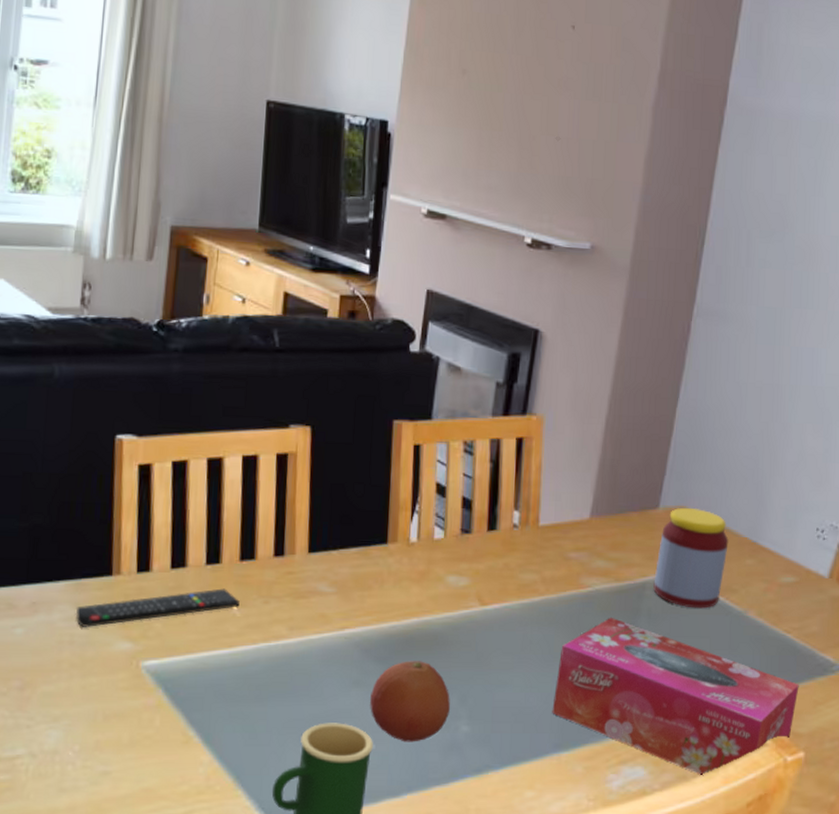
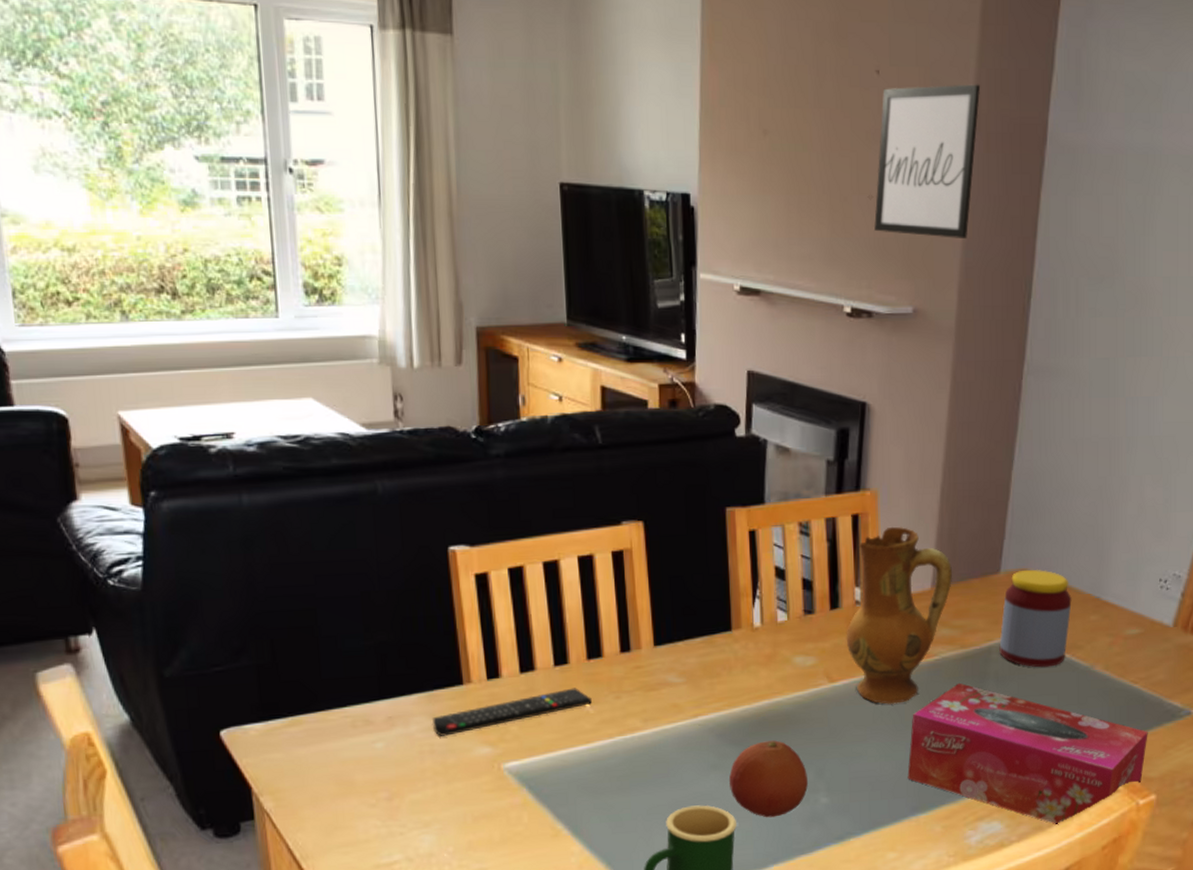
ceramic jug: none [501,453,612,633] -> present [846,526,953,704]
wall art: none [559,42,668,184] -> present [874,84,981,238]

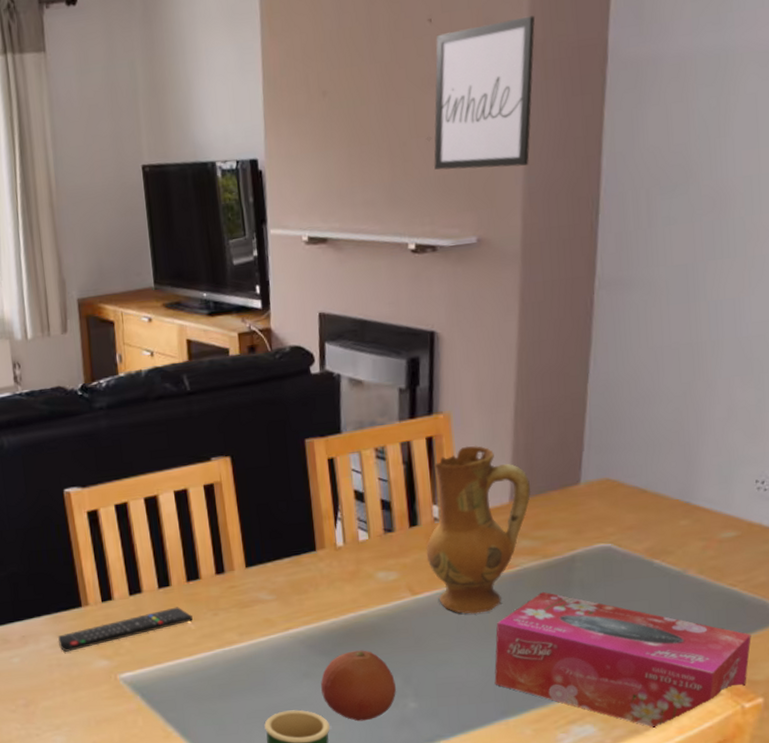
jar: present [999,569,1072,668] -> none [583,478,659,574]

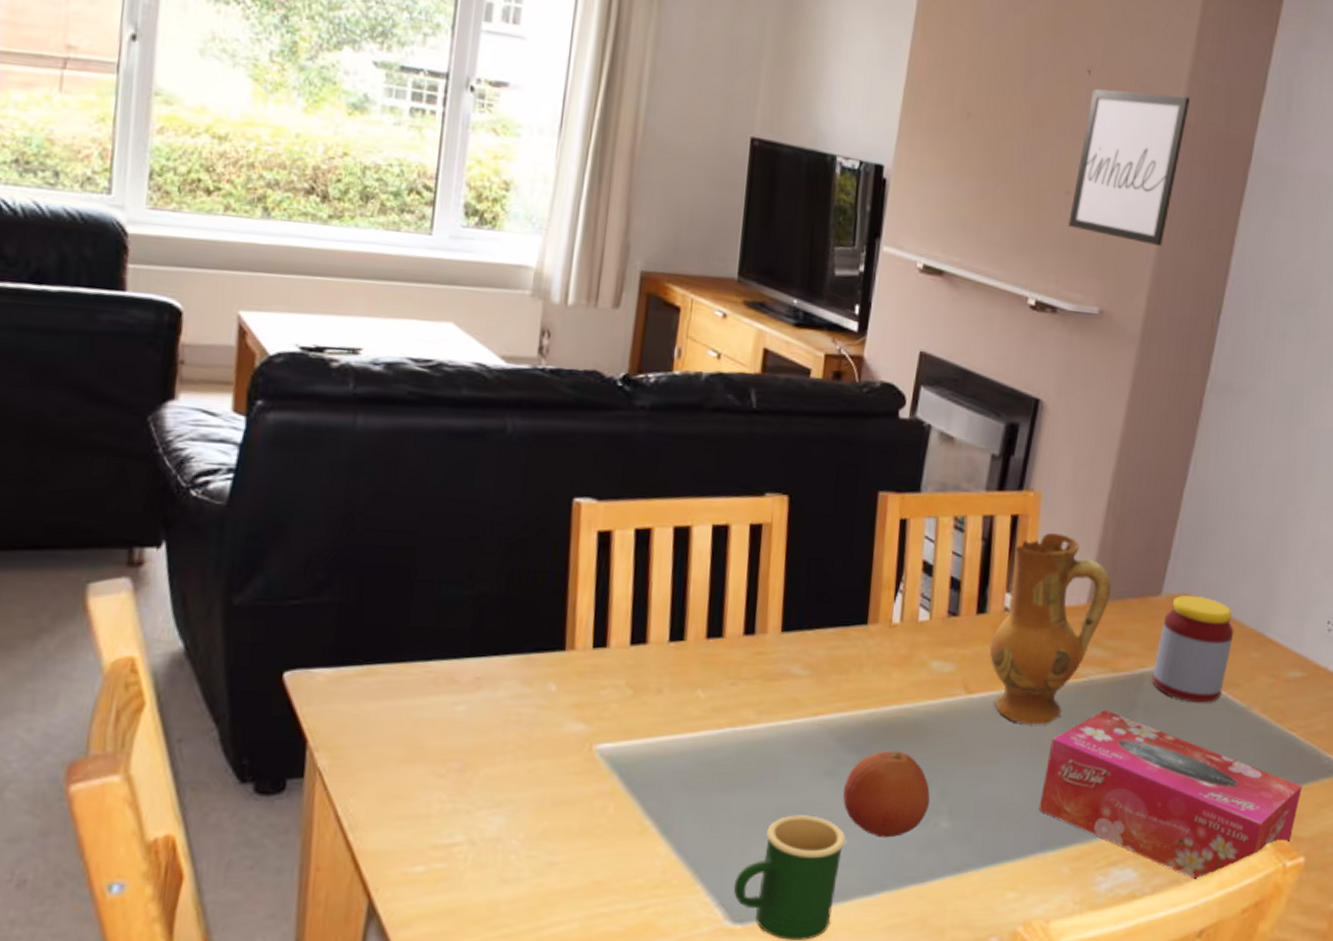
remote control: present [57,607,193,652] -> none [524,668,705,706]
jar: none [583,478,659,574] -> present [1152,595,1234,703]

